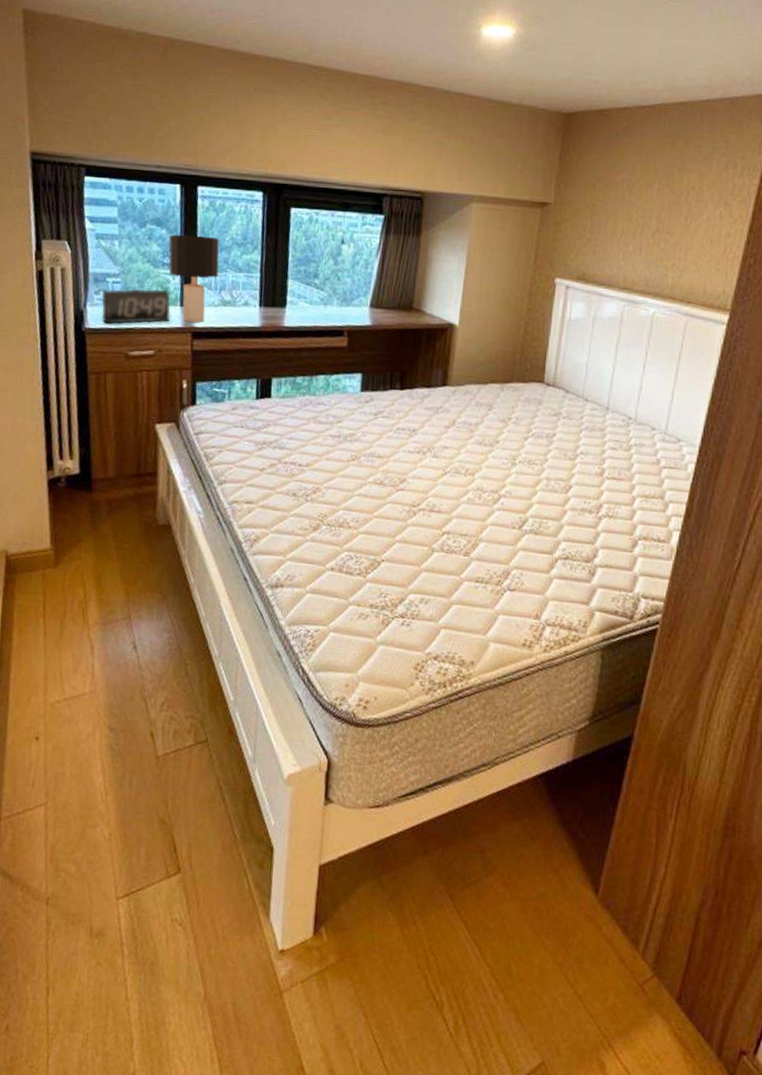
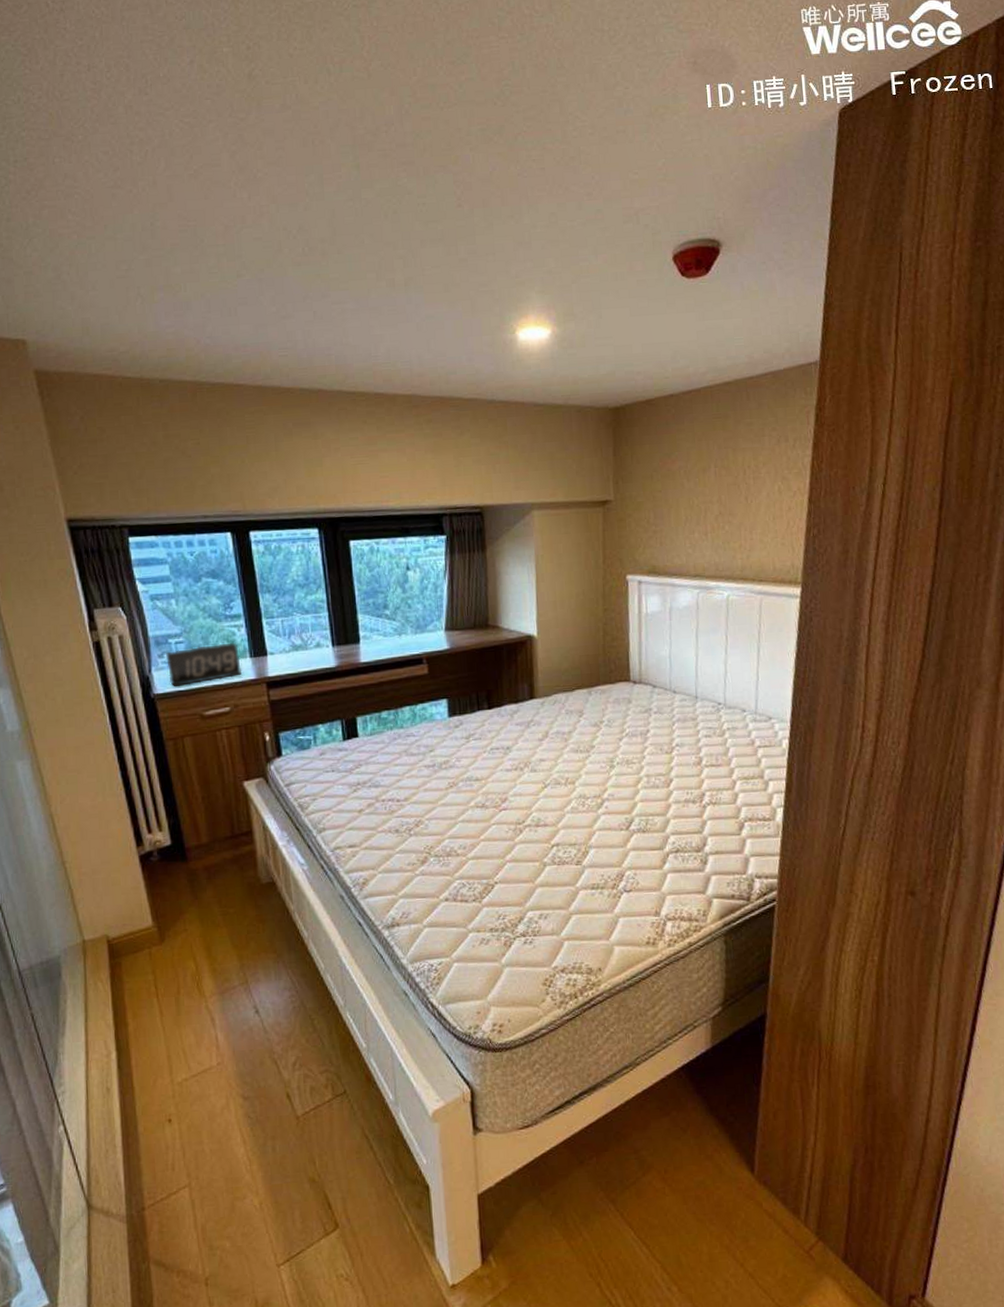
desk lamp: present [169,234,220,323] -> none [227,582,285,672]

